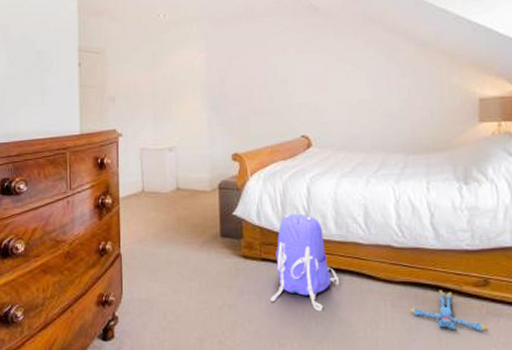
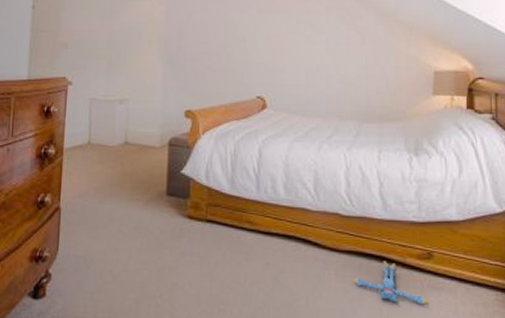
backpack: present [270,214,340,311] -> none [213,175,285,277]

